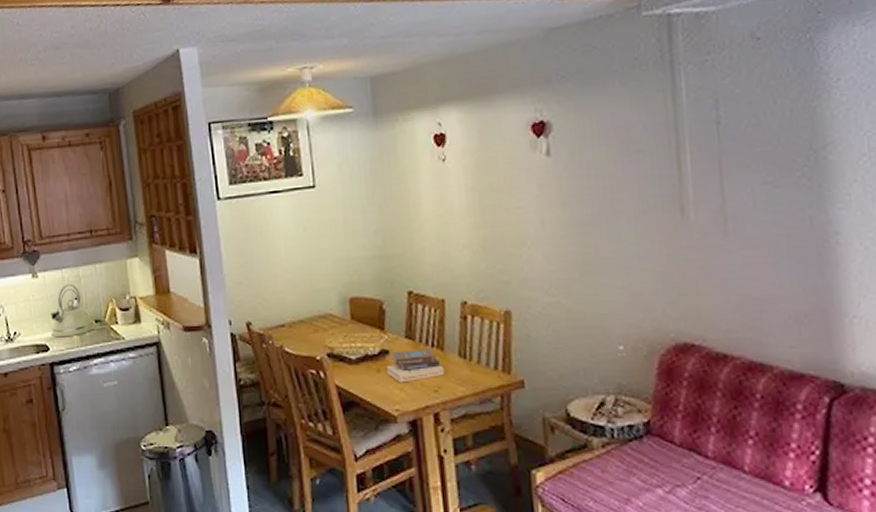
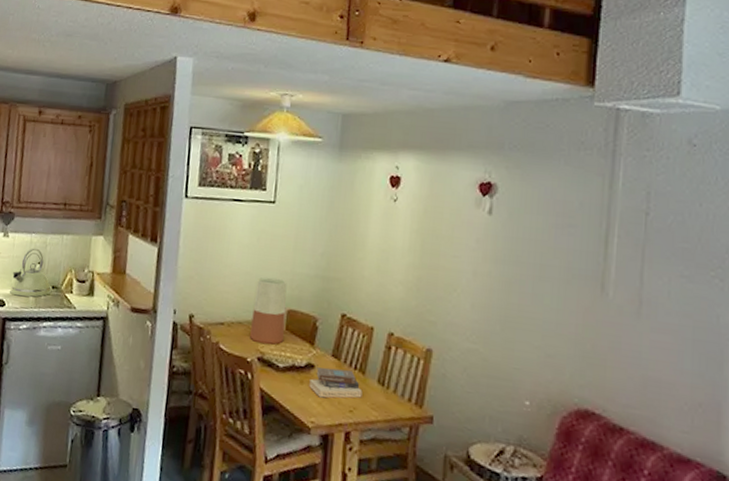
vase: none [310,266,352,339] -> present [250,277,288,346]

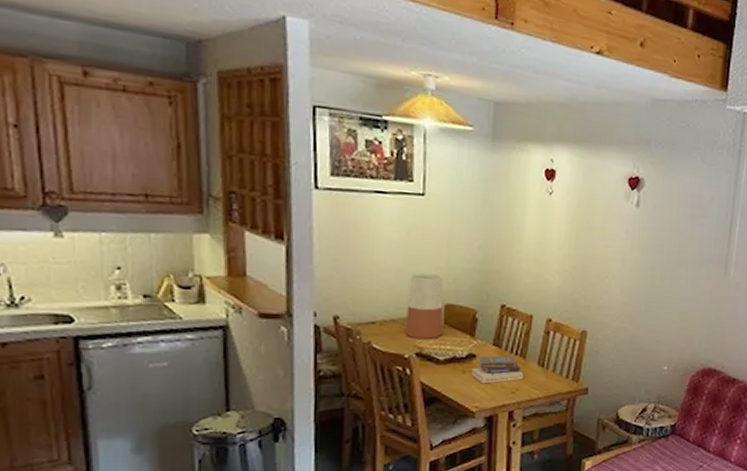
kettle: present [10,248,52,298] -> none [79,250,144,311]

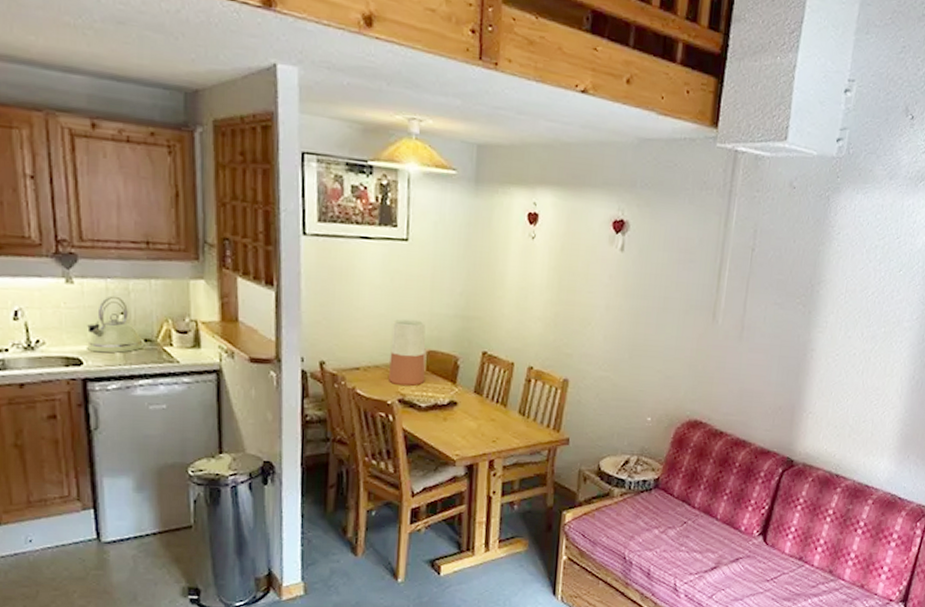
kettle: none [79,250,144,311] -> present [87,295,145,354]
books: present [471,355,524,384] -> none [452,403,505,432]

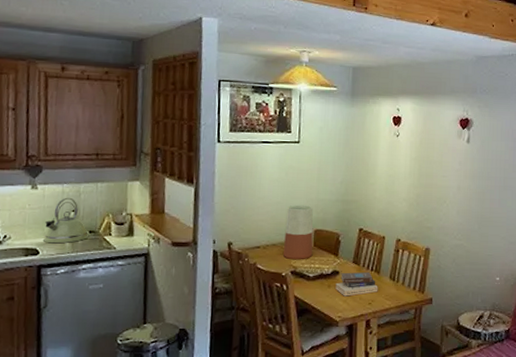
books: none [452,403,505,432] -> present [335,271,378,297]

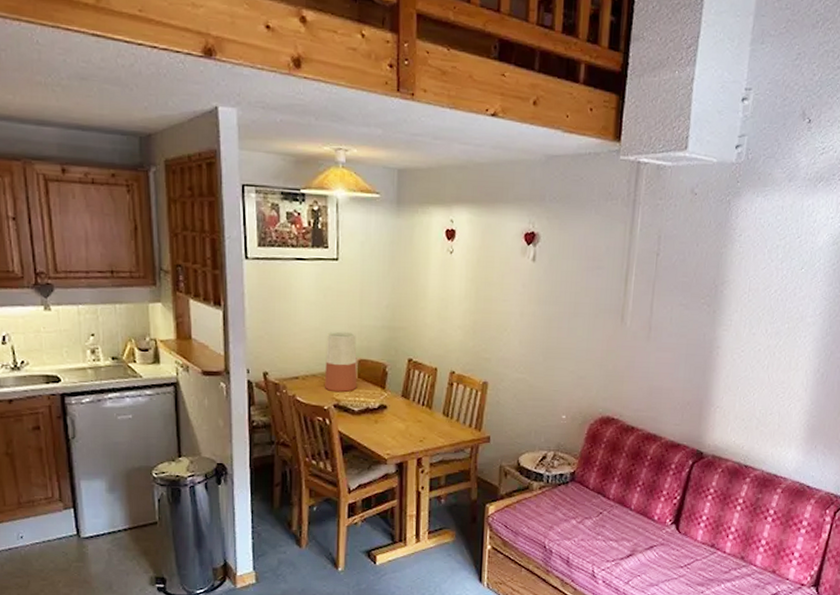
kettle: present [43,197,89,244] -> none [63,320,112,371]
books: present [335,271,378,297] -> none [383,406,430,433]

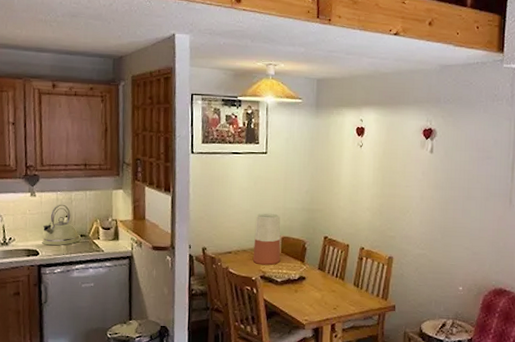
kettle: none [63,320,112,371] -> present [42,204,81,246]

